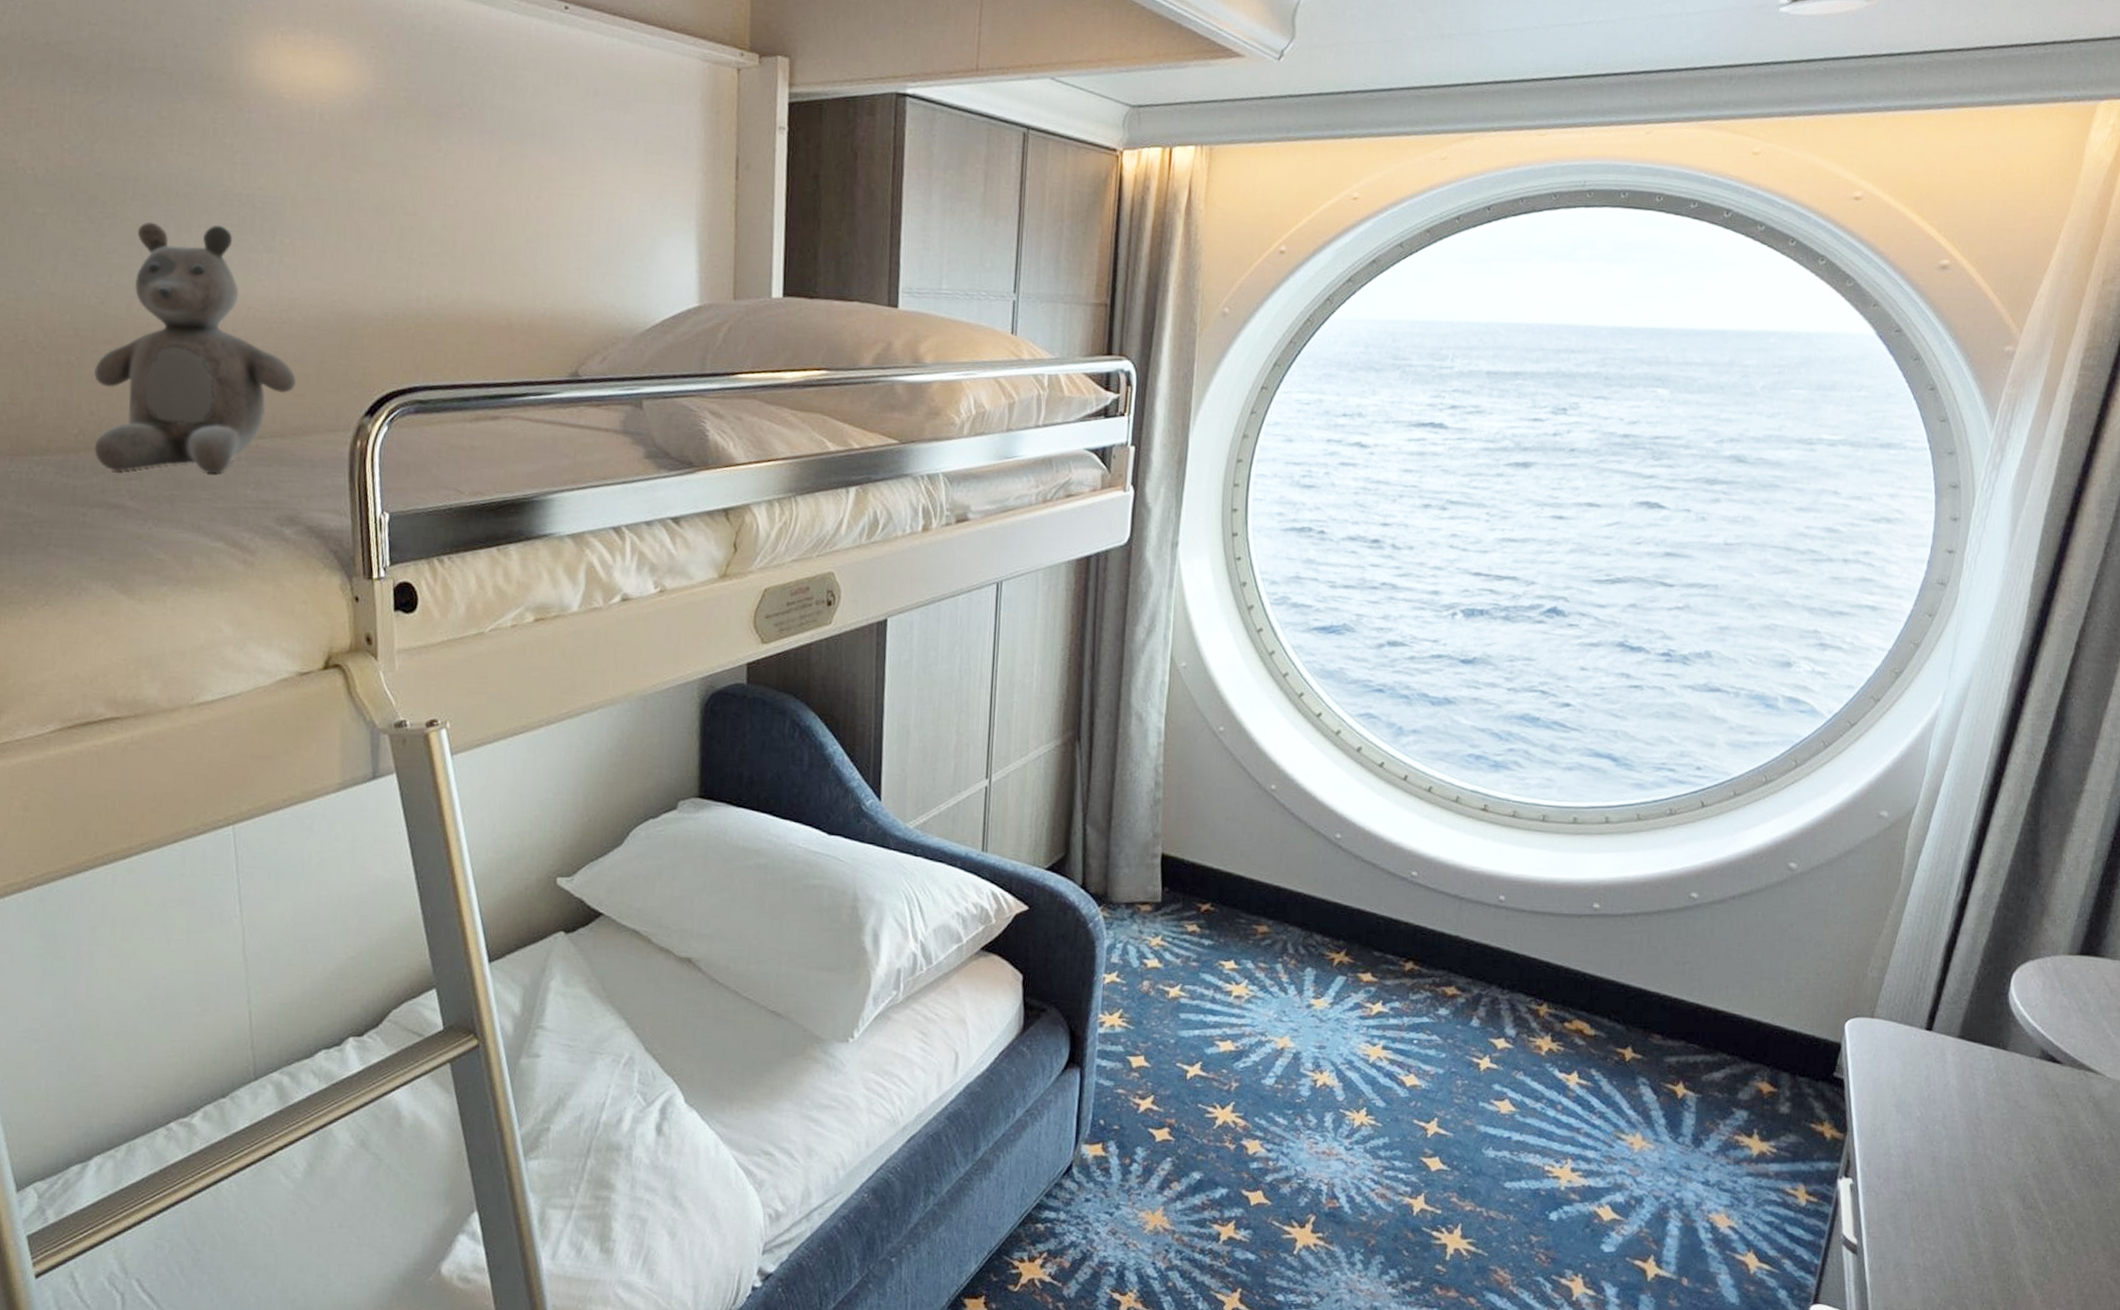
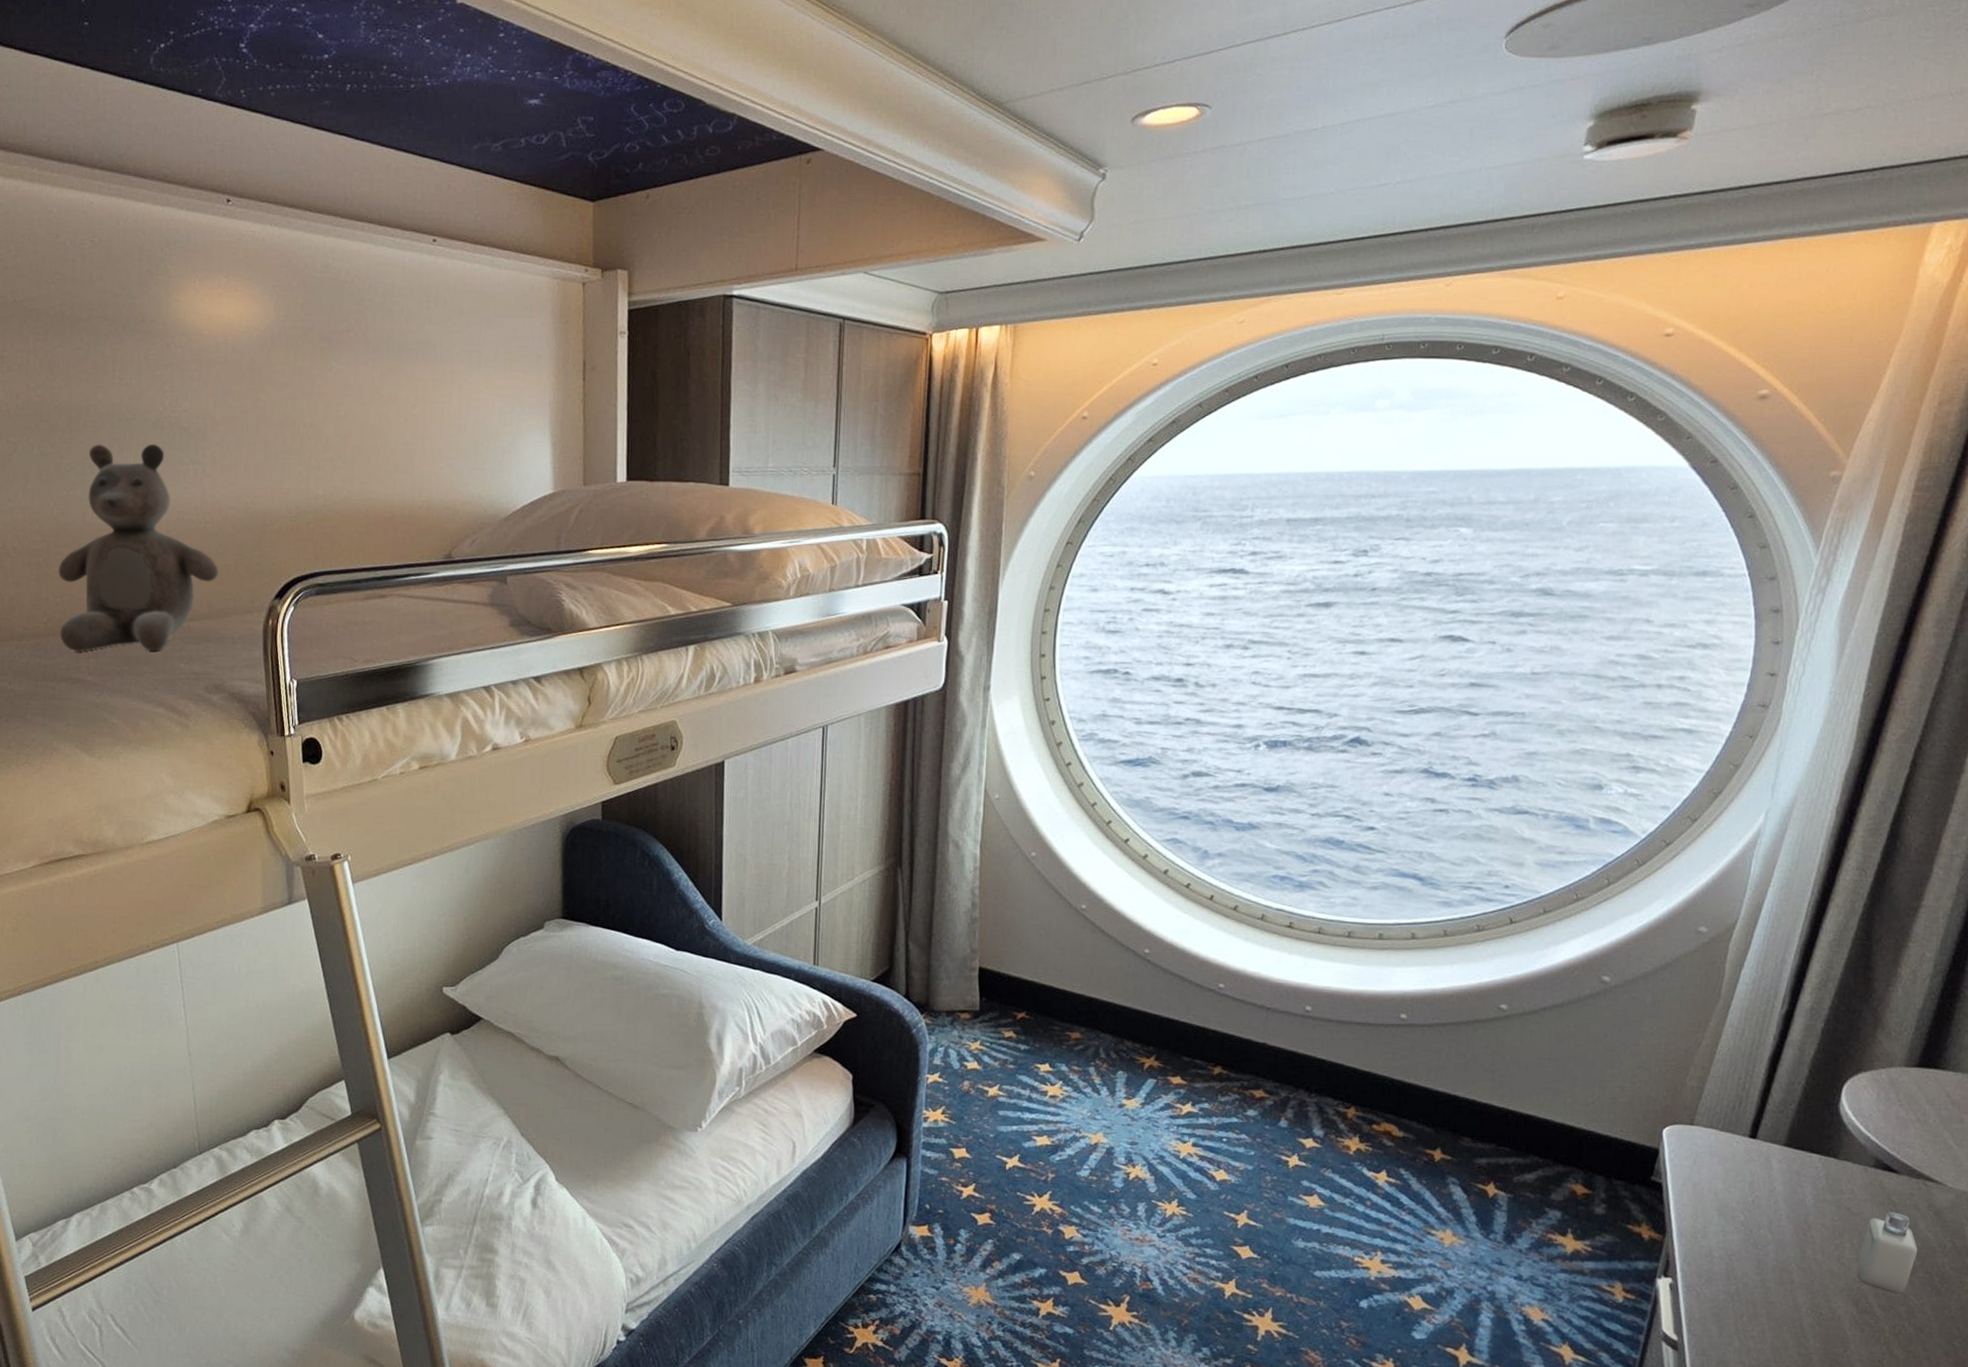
perfume: none [2023,1103,2079,1189] -> present [1857,1211,1918,1295]

